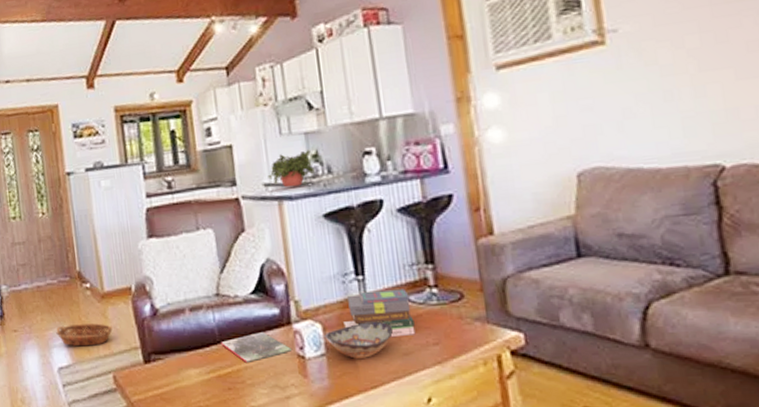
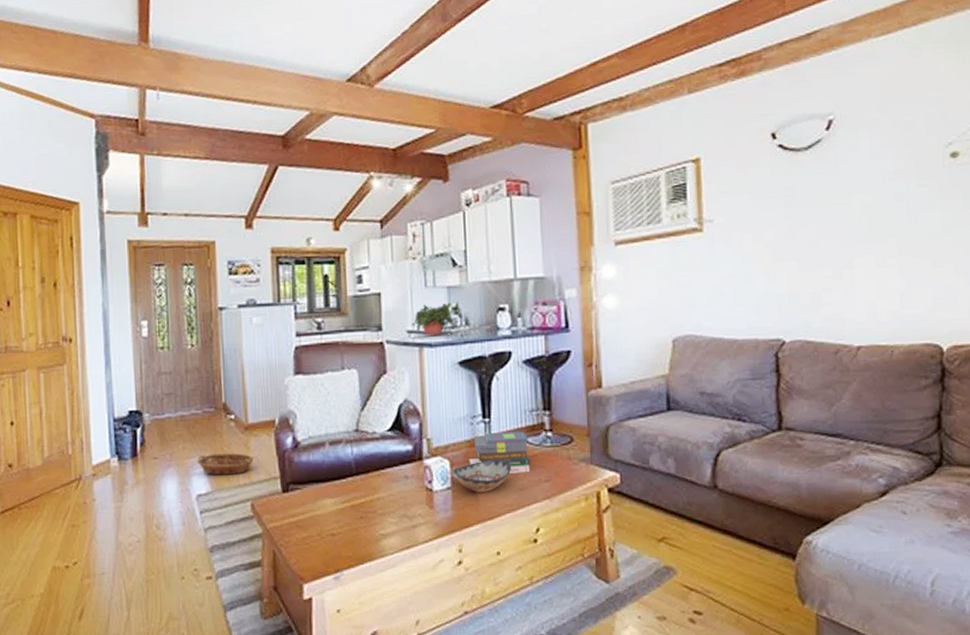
magazine: present [220,332,293,363] -> none [356,466,422,494]

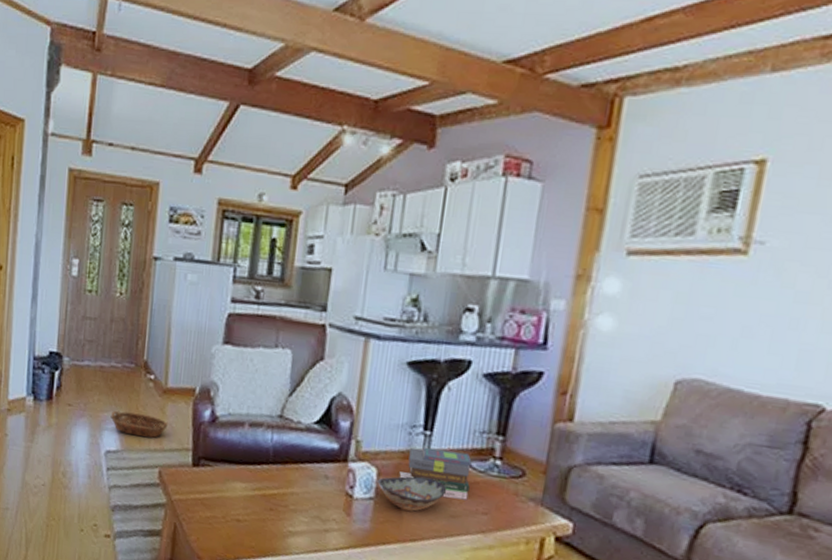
potted plant: present [411,302,455,335] -> none [361,290,412,328]

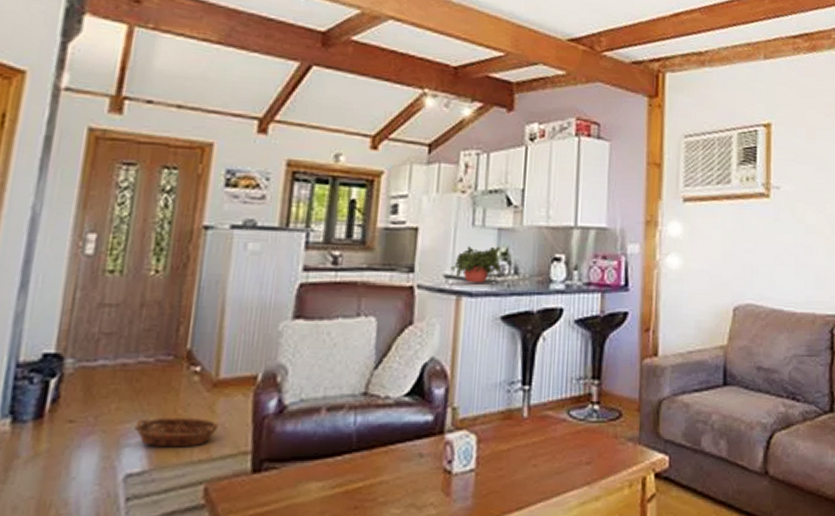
potted plant: none [361,290,412,328] -> present [450,246,502,283]
decorative bowl: present [377,476,447,511] -> none [477,436,550,476]
books: present [399,447,472,501] -> none [500,403,572,455]

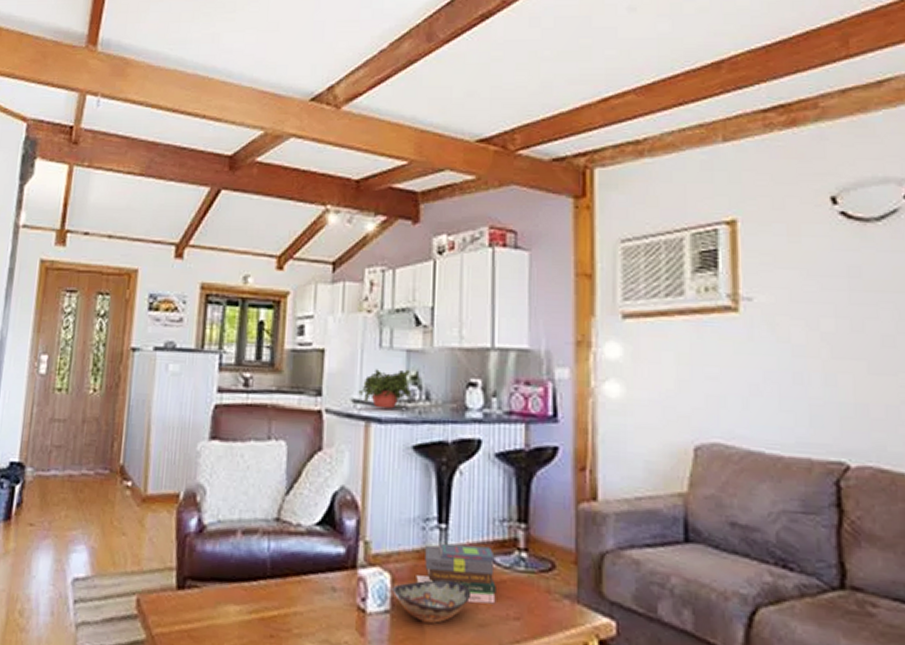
basket: present [134,416,221,448] -> none [79,527,149,558]
decorative bowl: none [477,436,550,476] -> present [392,579,472,623]
books: none [500,403,572,455] -> present [416,543,496,604]

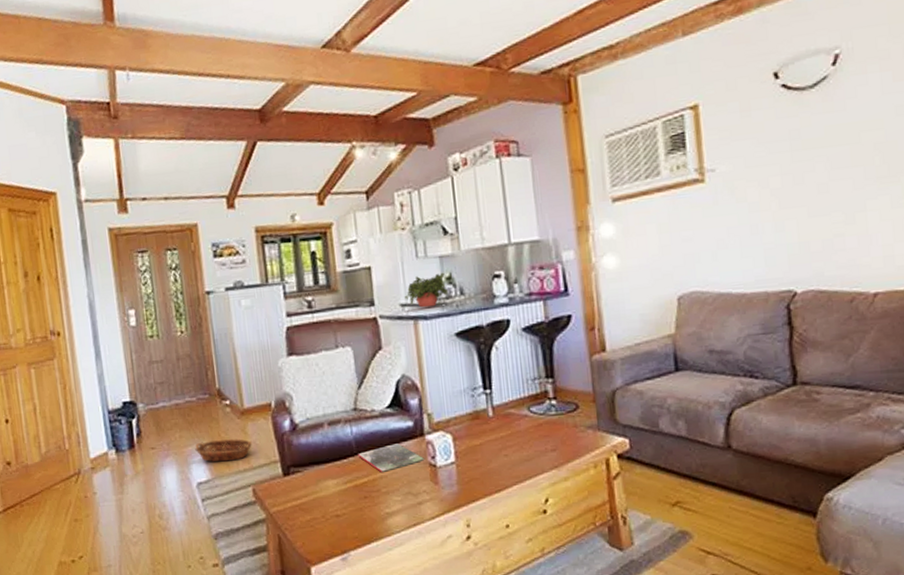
basket: none [79,527,149,558] -> present [195,438,253,462]
magazine: none [270,572,353,608] -> present [357,443,425,472]
decorative bowl: present [392,579,472,623] -> none [454,431,517,466]
books: present [416,543,496,604] -> none [472,401,536,446]

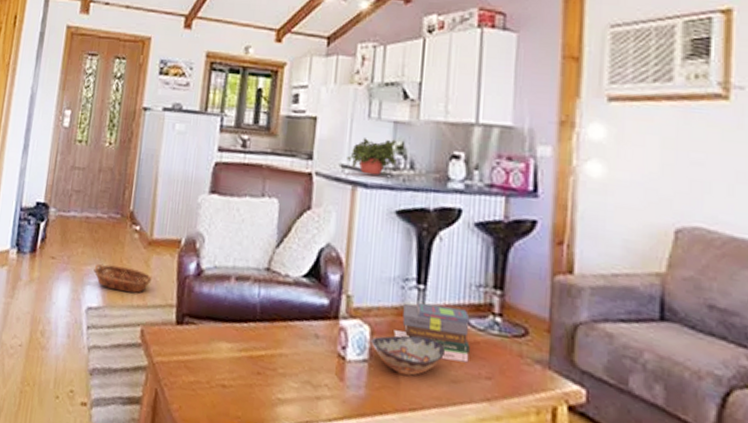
magazine: present [357,443,425,472] -> none [259,319,334,350]
decorative bowl: none [454,431,517,466] -> present [371,335,446,376]
books: none [472,401,536,446] -> present [393,302,470,363]

